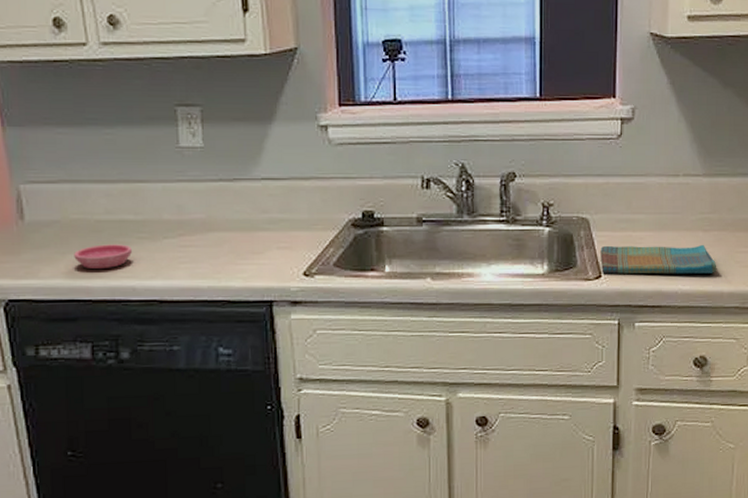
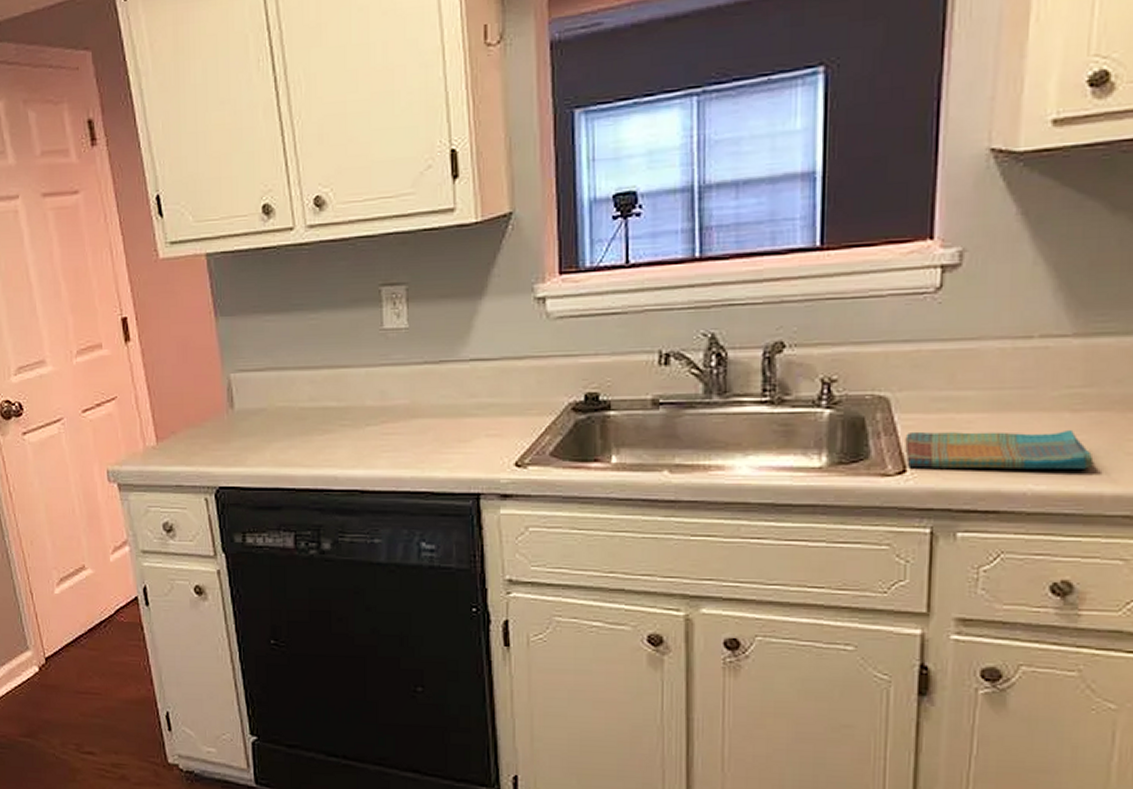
saucer: present [74,244,132,268] -> none [279,432,334,457]

